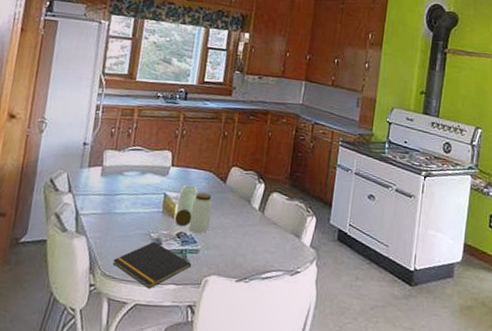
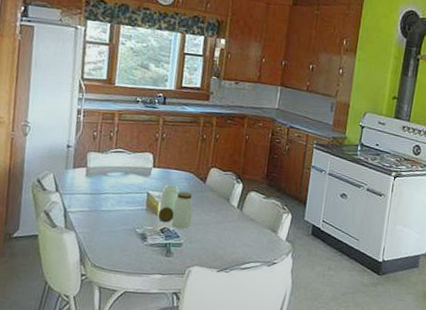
notepad: present [113,241,192,289] -> none [101,236,176,279]

